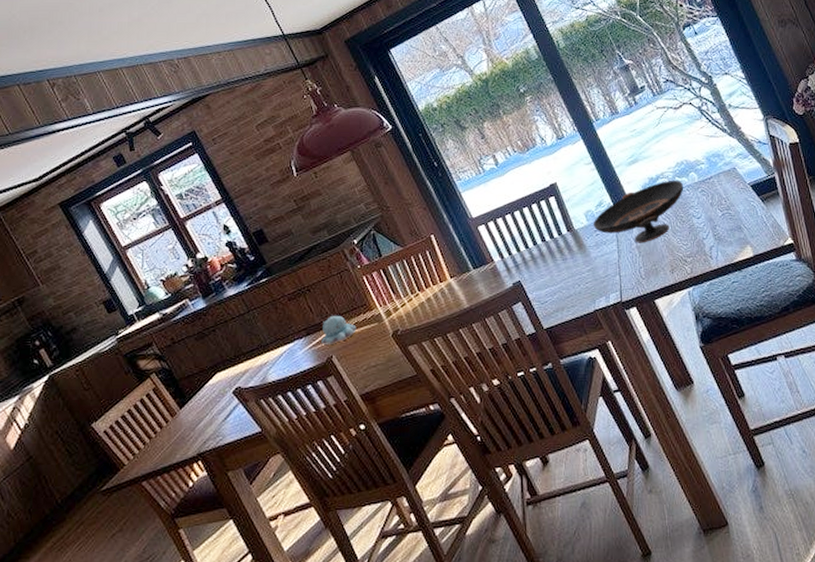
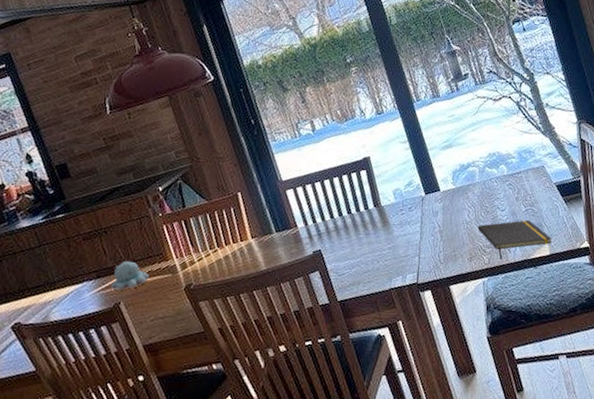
decorative bowl: present [593,180,684,243] -> none [399,169,493,228]
notepad: none [675,224,754,267] -> present [477,219,552,259]

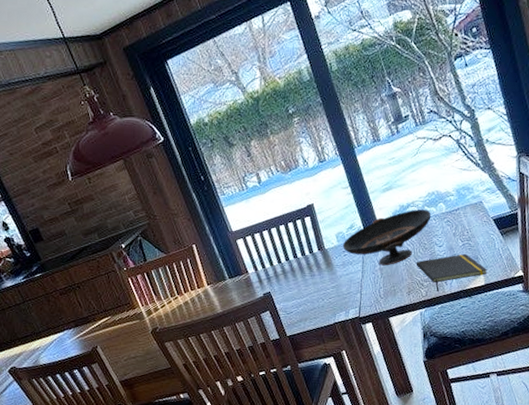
candle: present [111,260,150,290] -> none [88,310,120,336]
decorative bowl: none [399,169,493,228] -> present [342,209,432,266]

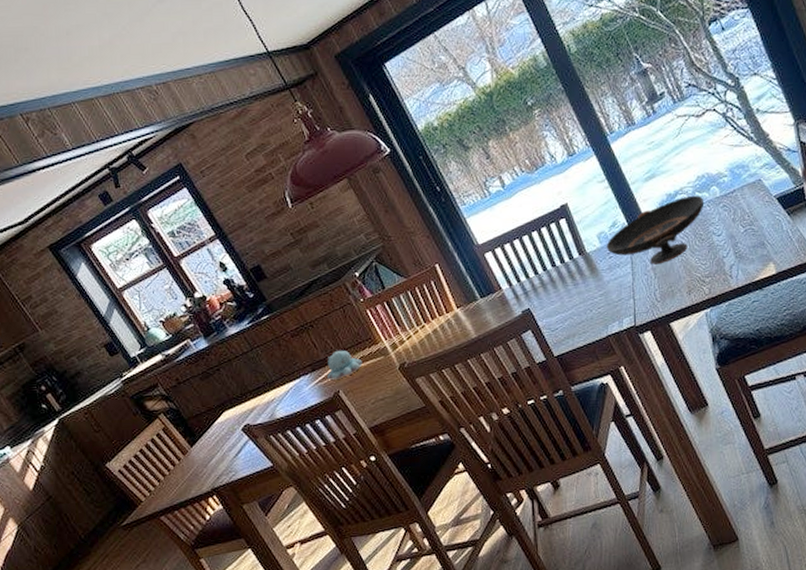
candle: none [88,310,120,336] -> present [327,350,363,380]
notepad: present [416,253,487,291] -> none [693,240,777,287]

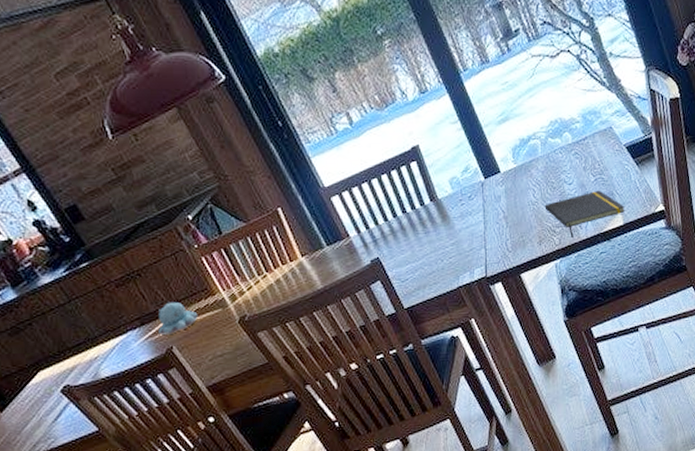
decorative bowl: present [606,195,704,265] -> none [458,141,557,213]
notepad: none [693,240,777,287] -> present [544,190,625,238]

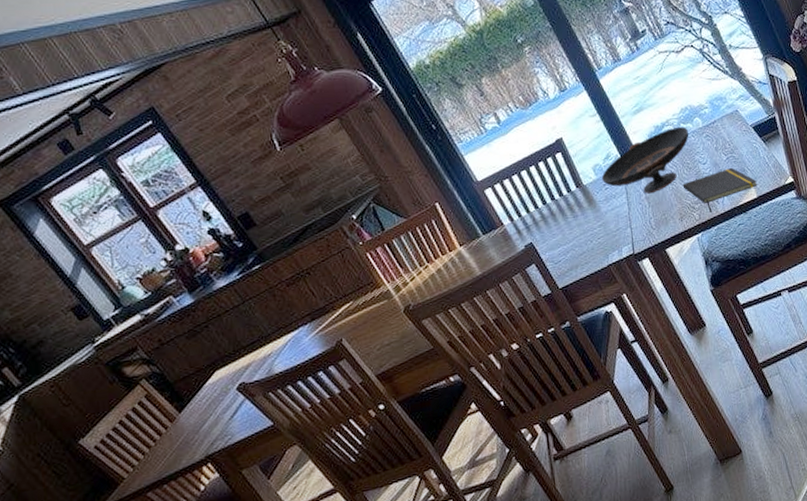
candle: present [158,302,198,335] -> none [327,297,365,328]
decorative bowl: none [458,141,557,213] -> present [601,126,689,194]

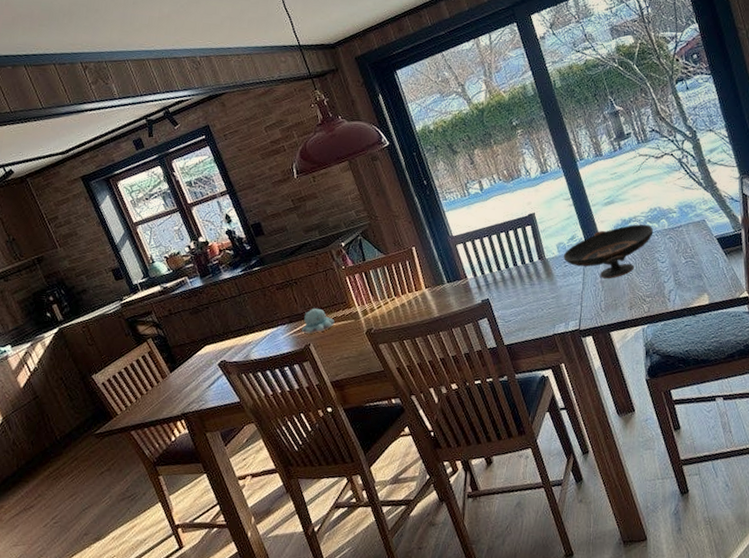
candle: none [327,297,365,328] -> present [301,307,335,334]
notepad: present [682,167,757,212] -> none [638,271,712,308]

